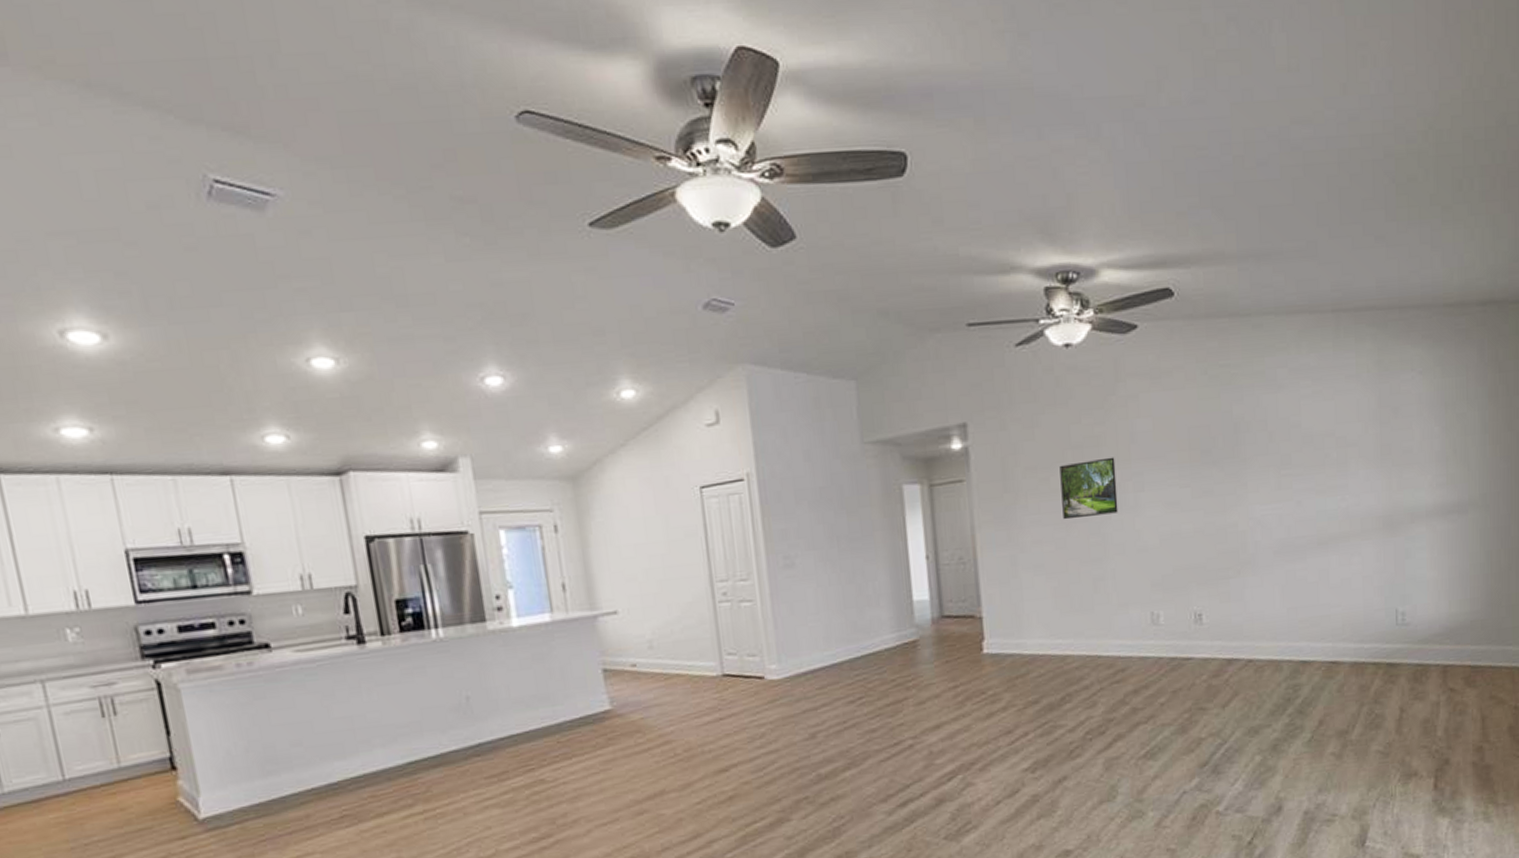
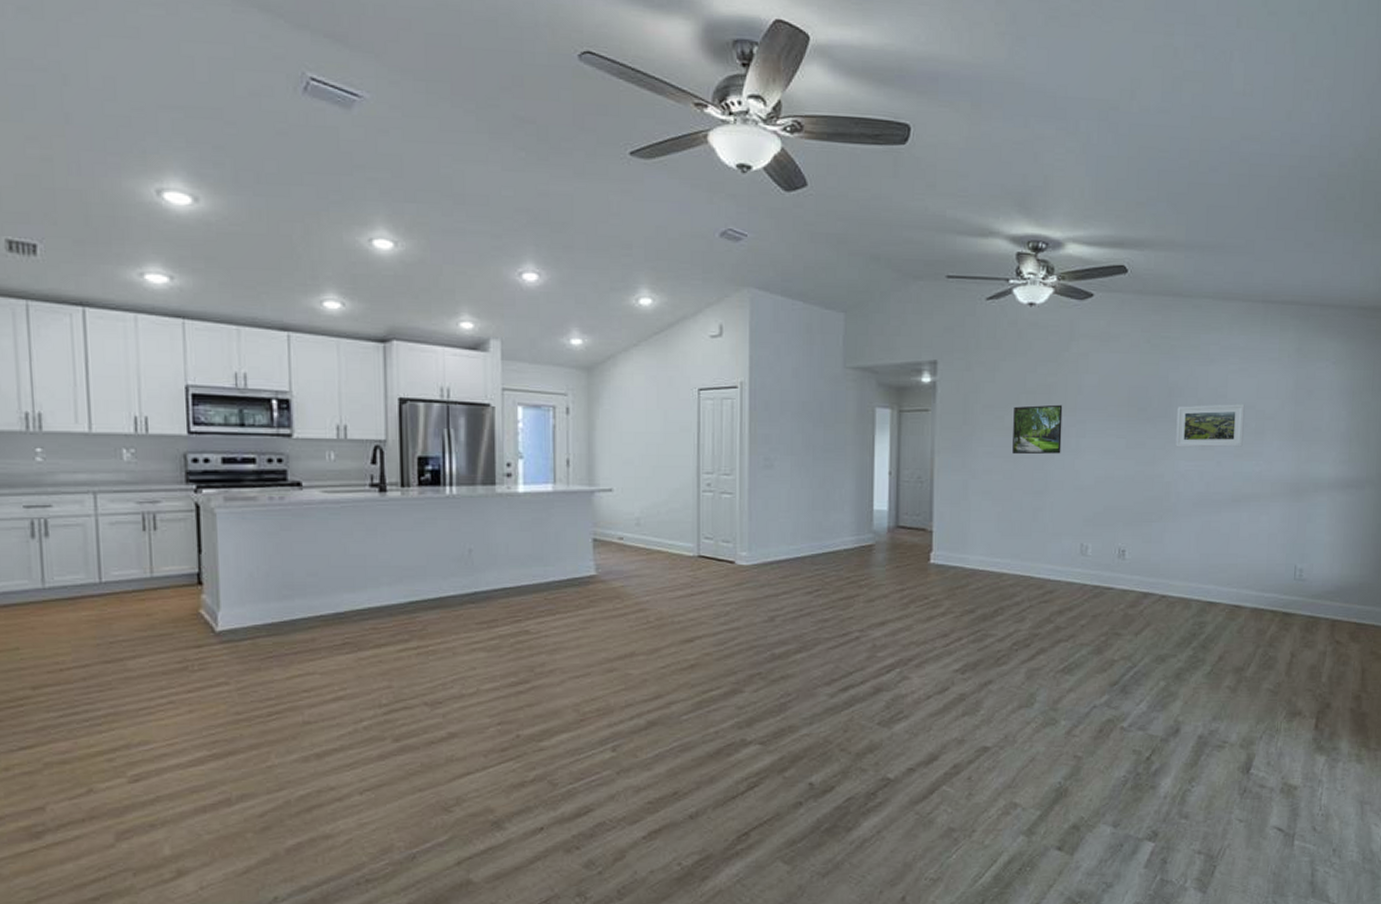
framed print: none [1246,432,1325,491] -> present [1175,404,1245,448]

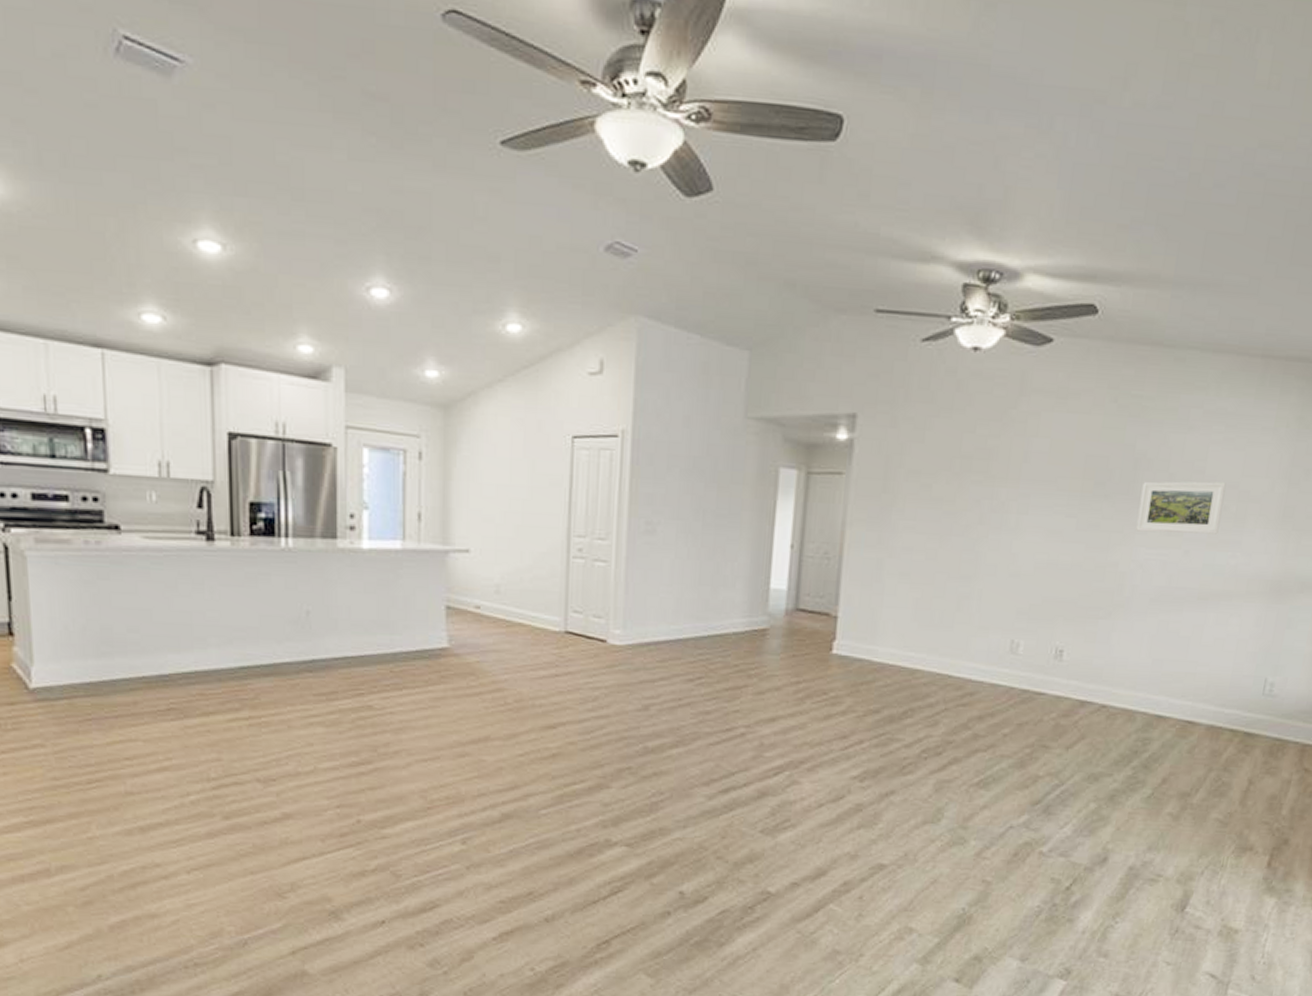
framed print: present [1012,404,1063,455] -> none [939,473,1004,533]

